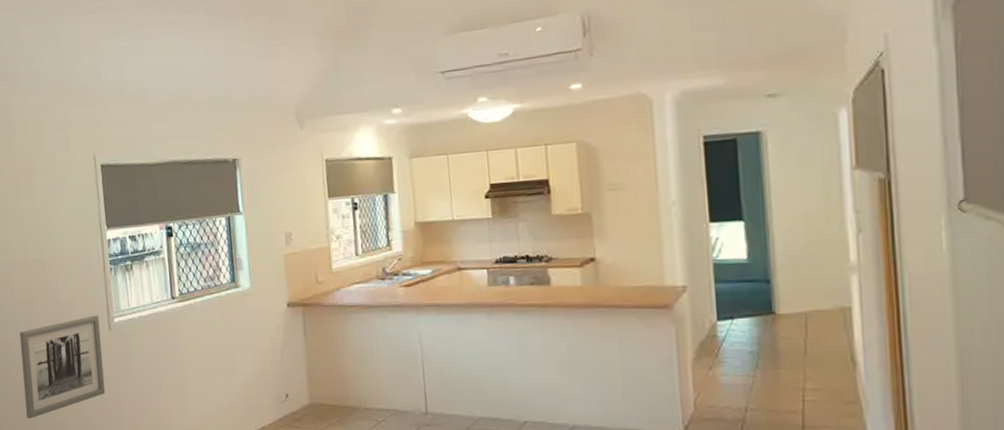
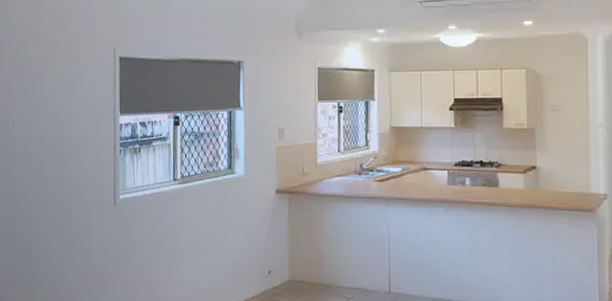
wall art: present [19,315,106,418] -> none [29,191,106,283]

